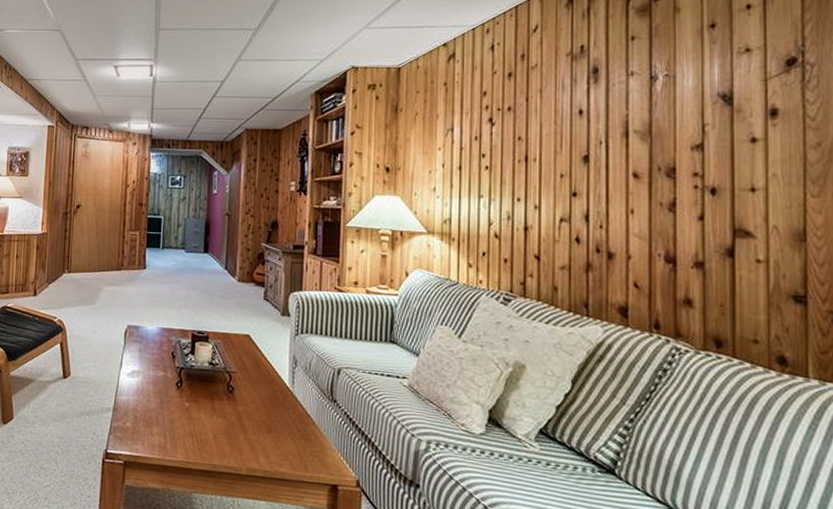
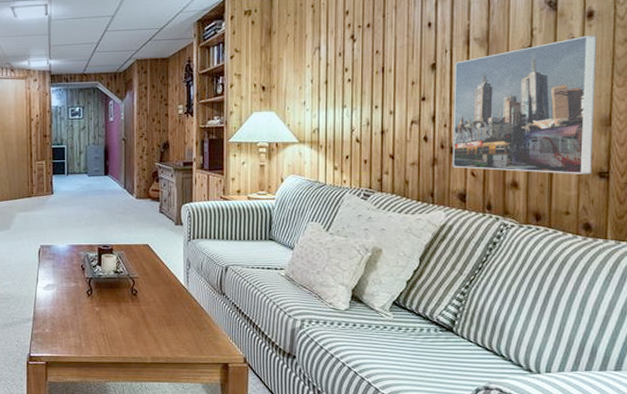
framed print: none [610,136,785,297] -> present [452,35,597,174]

